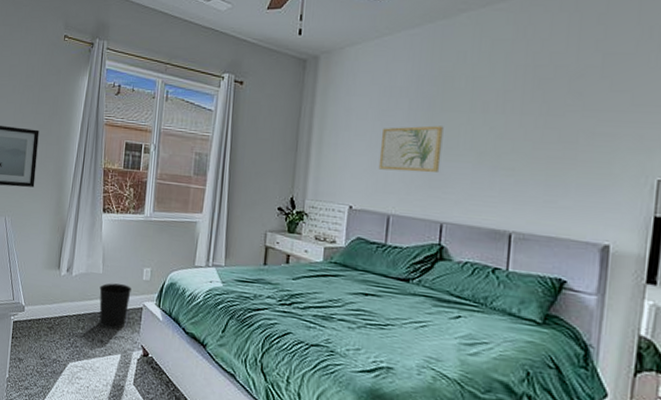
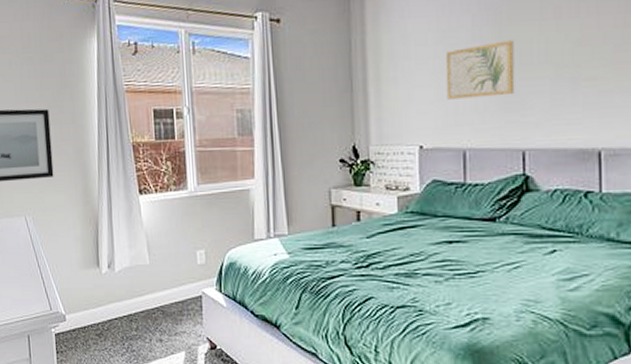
wastebasket: present [99,283,132,330] -> none [149,273,186,325]

